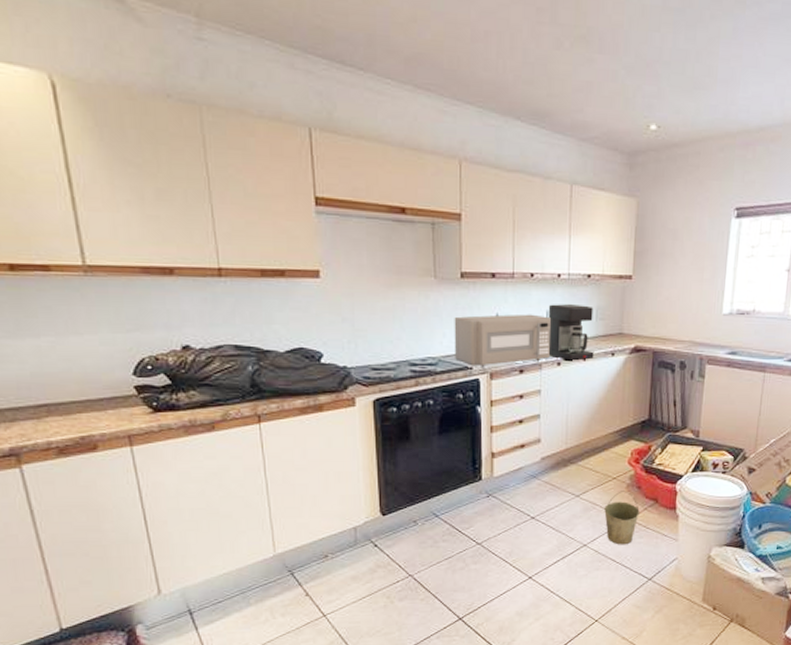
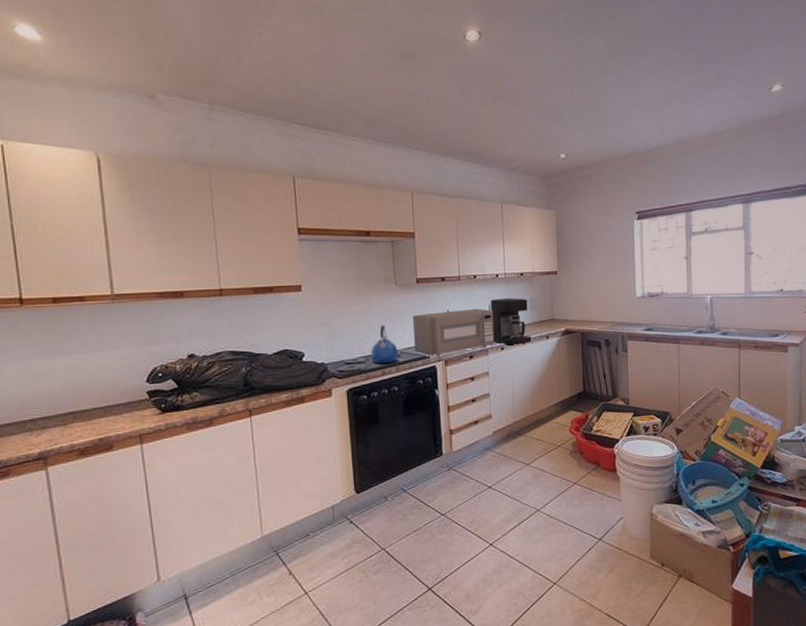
kettle: none [403,327,435,373] -> present [371,326,398,365]
bucket: present [604,491,640,545] -> none [552,457,584,508]

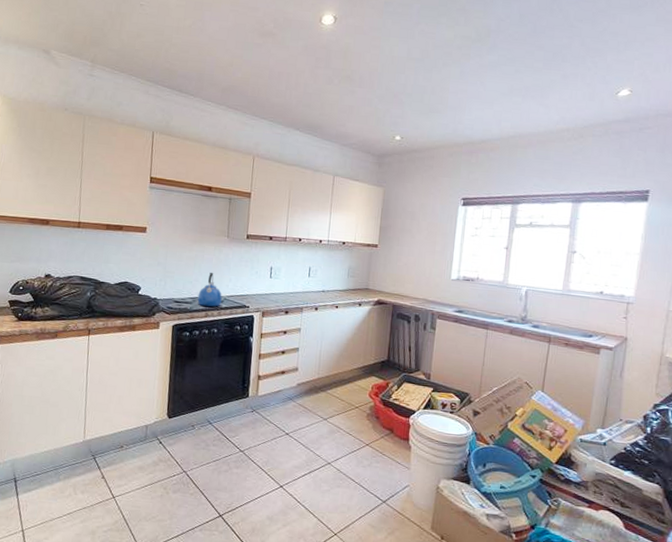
microwave: present [412,308,494,357] -> none [237,267,312,308]
coffee maker: present [490,298,532,346] -> none [308,262,346,308]

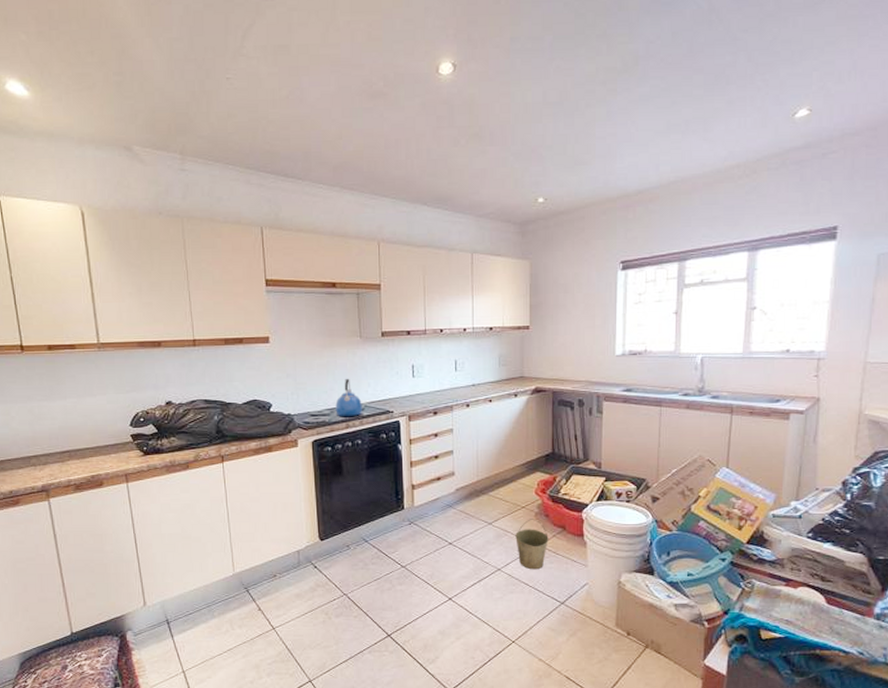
bucket: none [347,419,377,468] -> present [515,519,549,570]

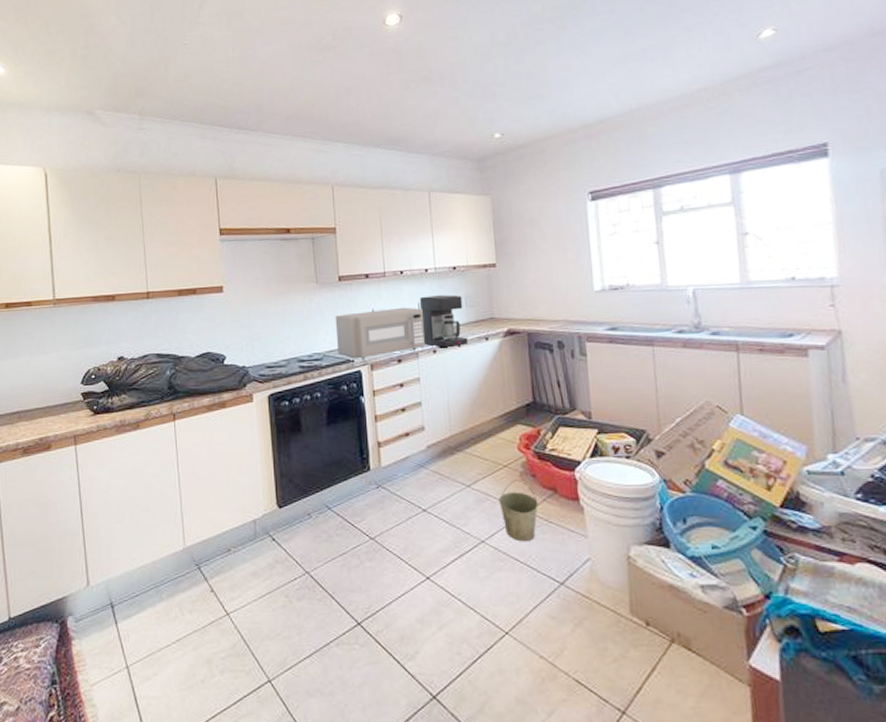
kettle: present [335,379,362,417] -> none [292,327,321,369]
microwave: none [377,363,459,411] -> present [335,307,425,360]
coffee maker: none [456,354,499,403] -> present [419,294,469,348]

